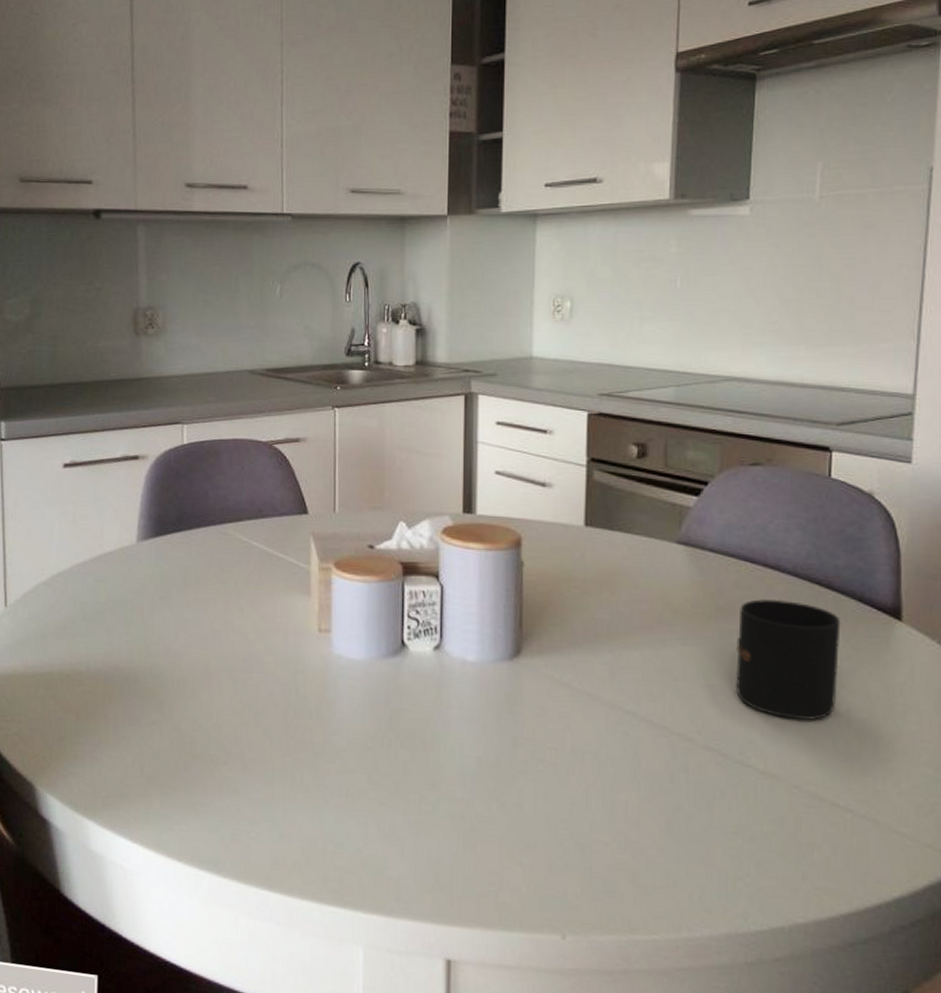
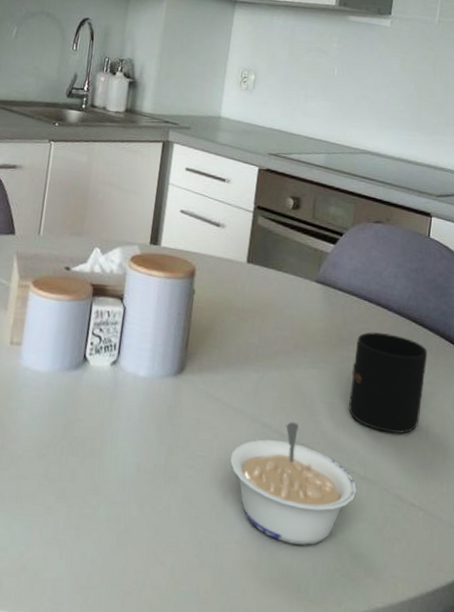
legume: none [589,709,756,849] -> present [230,422,357,545]

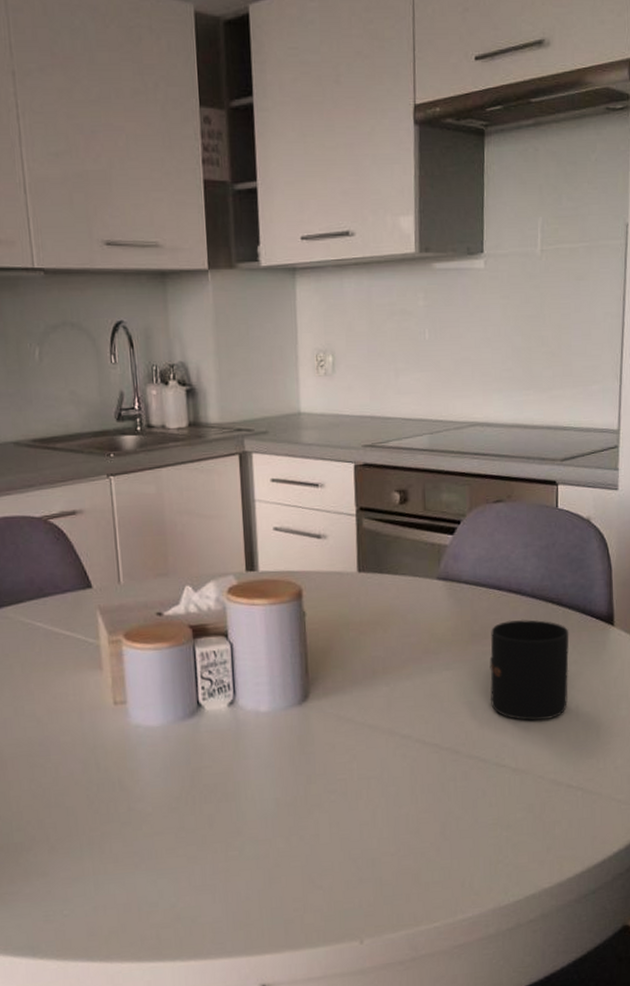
legume: present [230,422,357,545] -> none [373,728,510,846]

